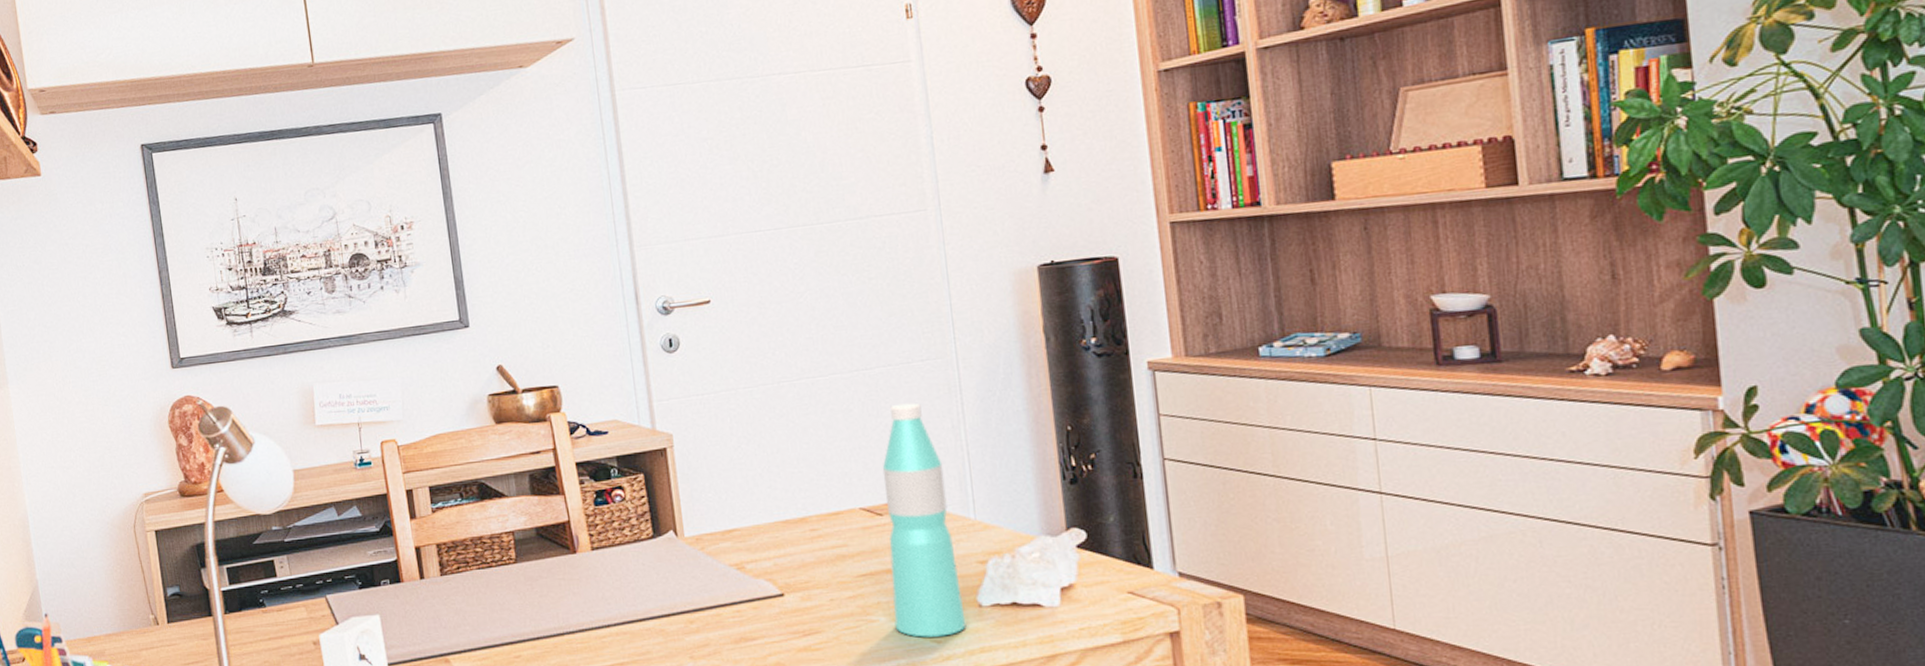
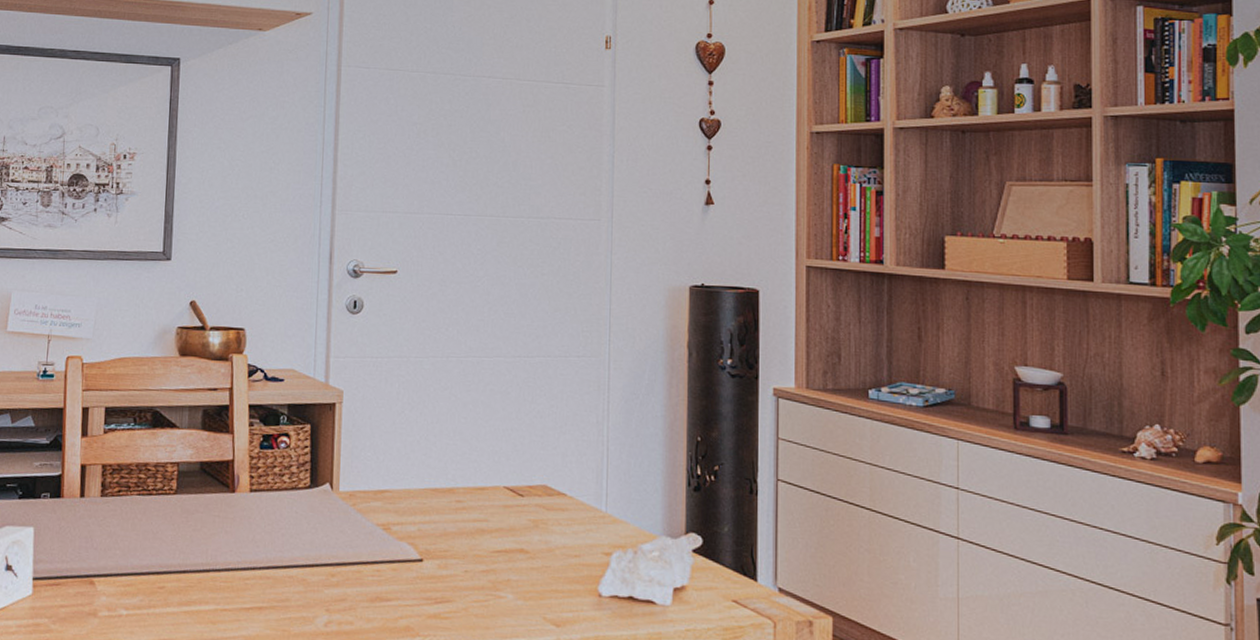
water bottle: present [882,403,966,637] -> none [520,393,586,621]

